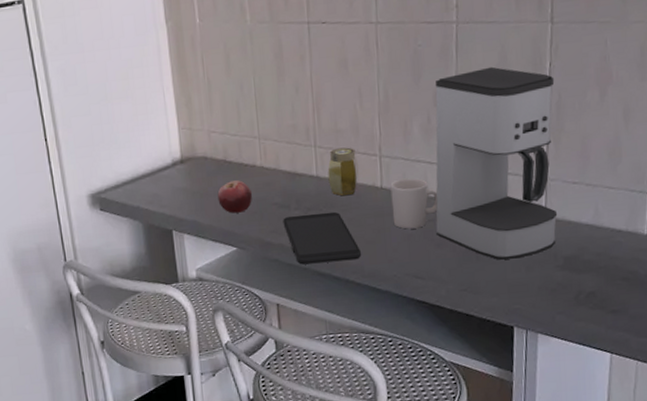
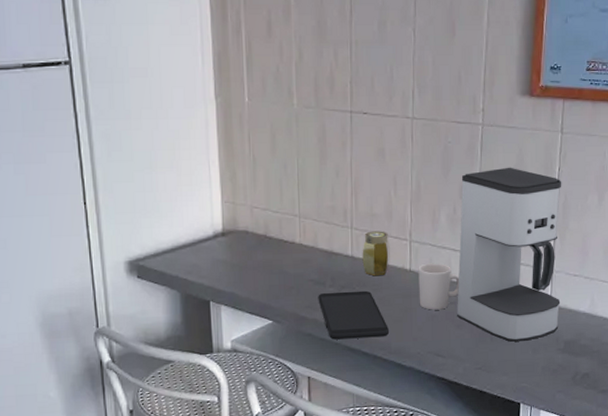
fruit: present [217,180,252,213] -> none [256,256,290,287]

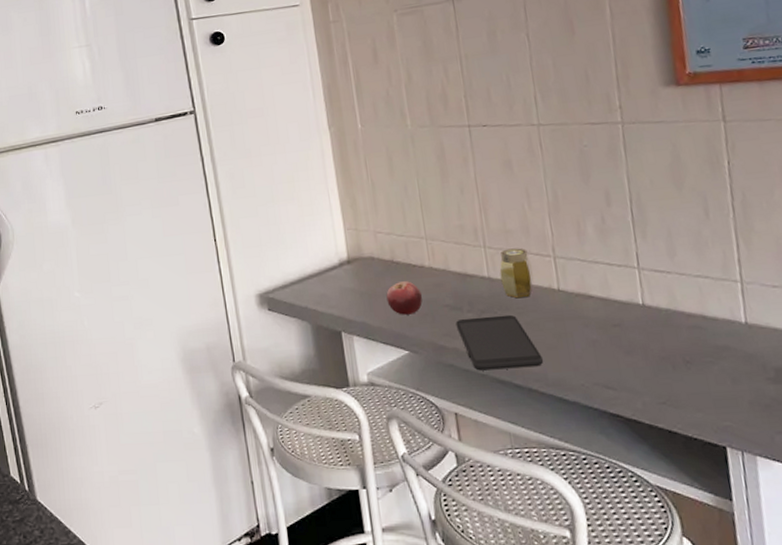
fruit: none [256,256,290,287] -> present [386,281,423,315]
mug: present [418,263,460,310] -> none [568,280,623,335]
coffee maker: present [457,167,562,342] -> none [605,166,763,370]

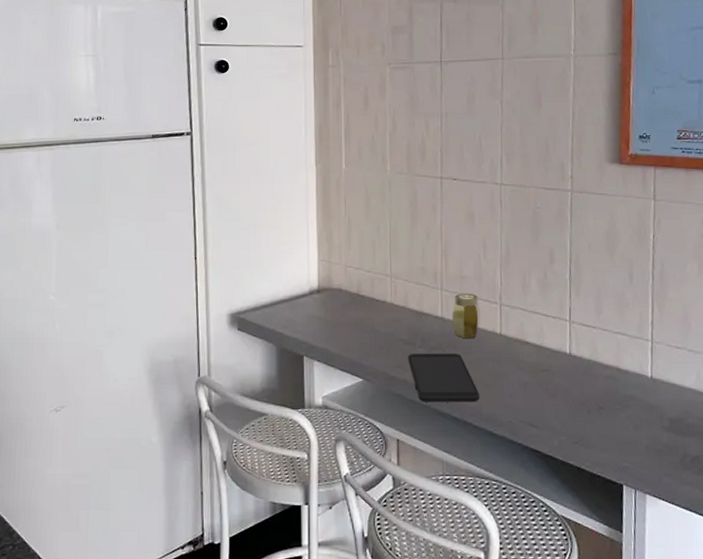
fruit: present [386,281,423,315] -> none [349,314,380,345]

